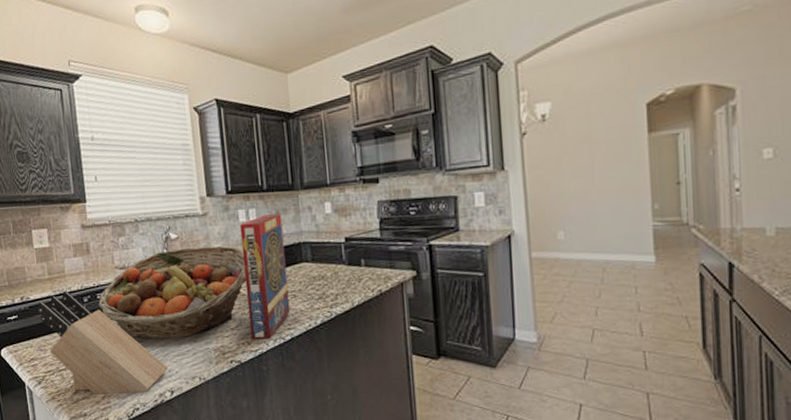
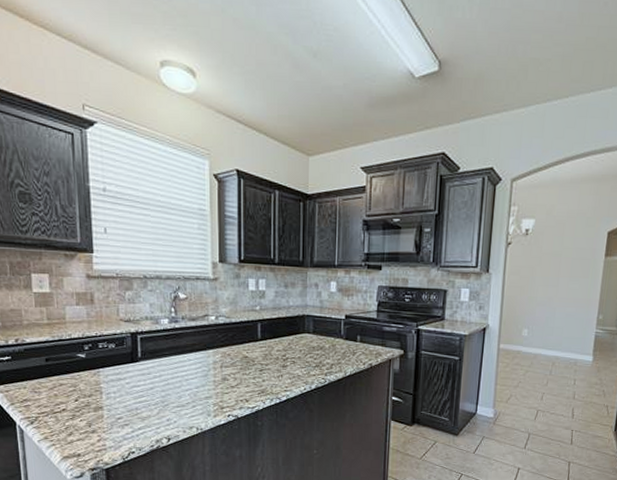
knife block: present [37,291,168,394] -> none [33,337,166,438]
fruit basket: present [98,245,246,339] -> none [99,308,250,390]
cereal box: present [239,214,290,340] -> none [249,286,289,399]

